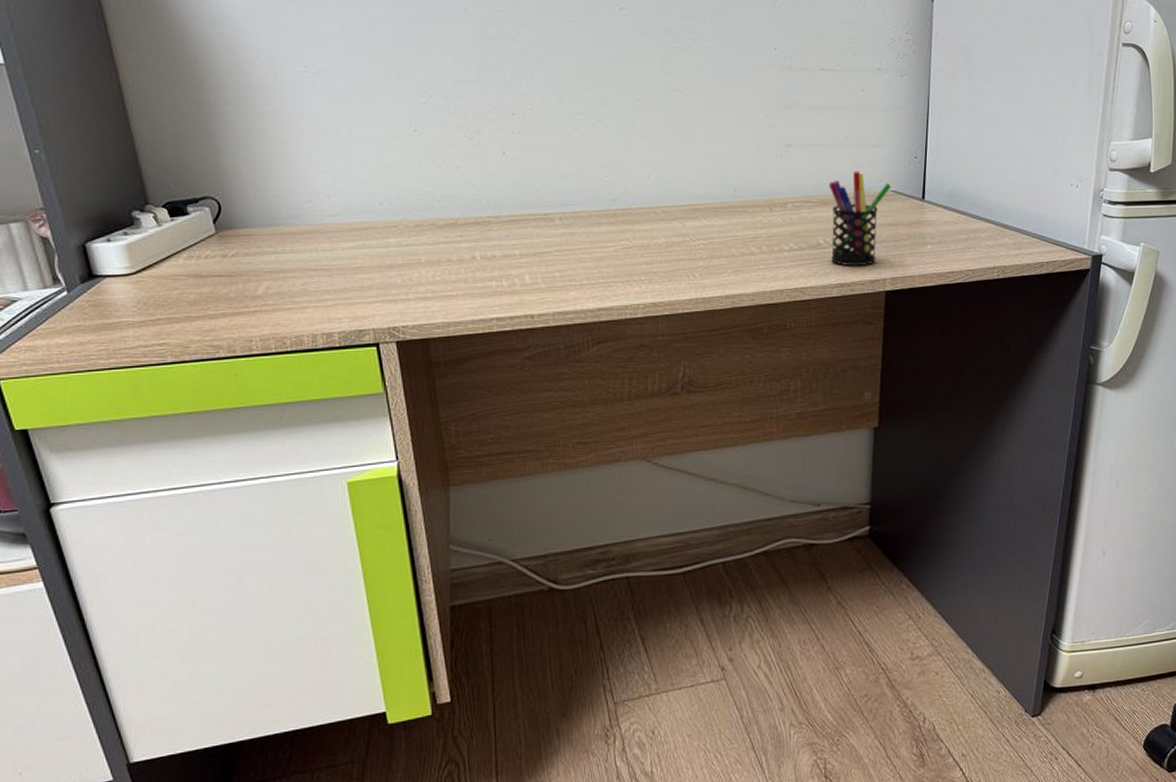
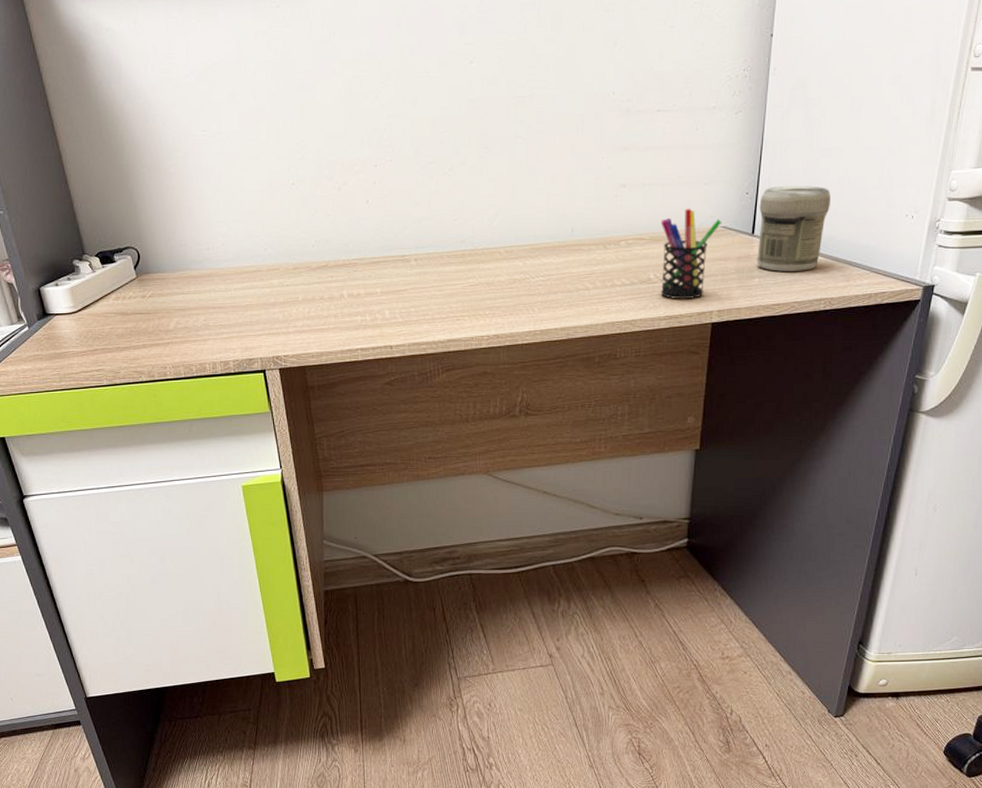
jar: none [928,151,998,238] -> present [757,186,831,272]

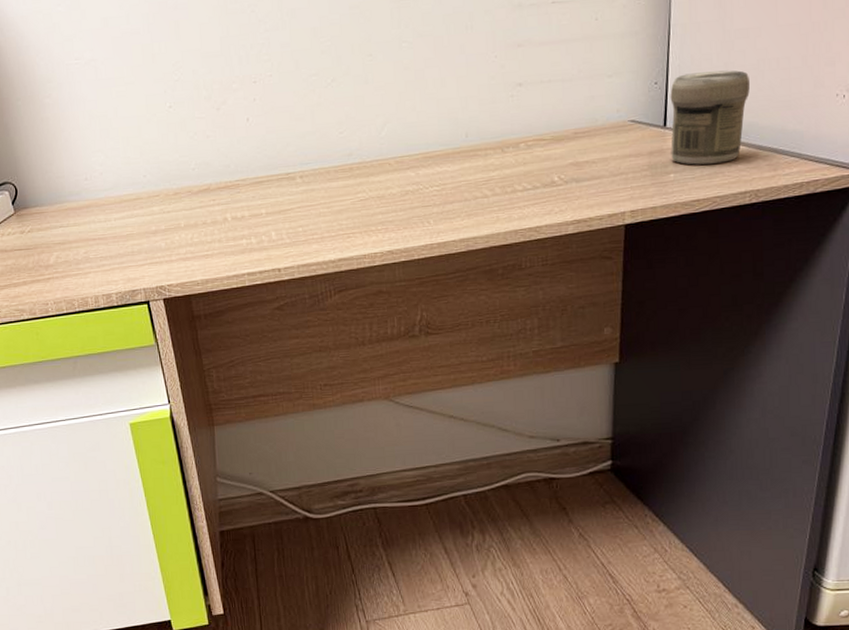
pen holder: present [661,208,722,299] -> none [562,103,630,202]

